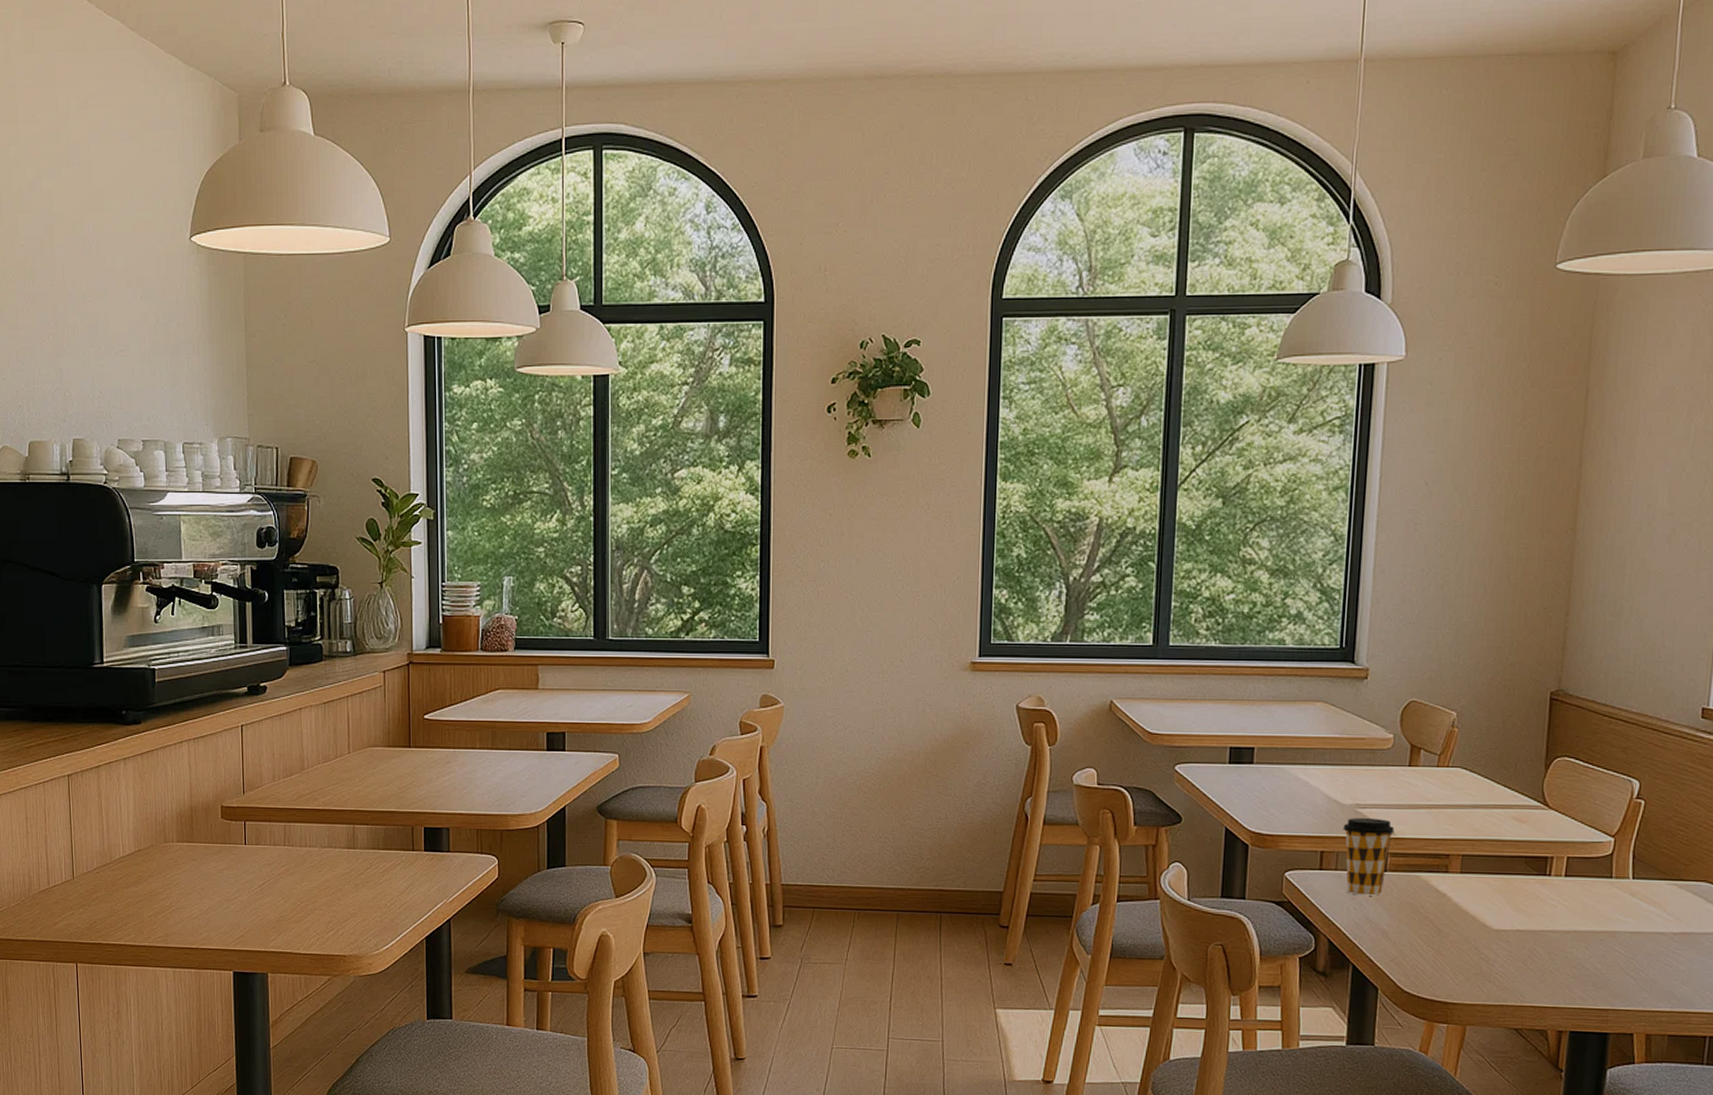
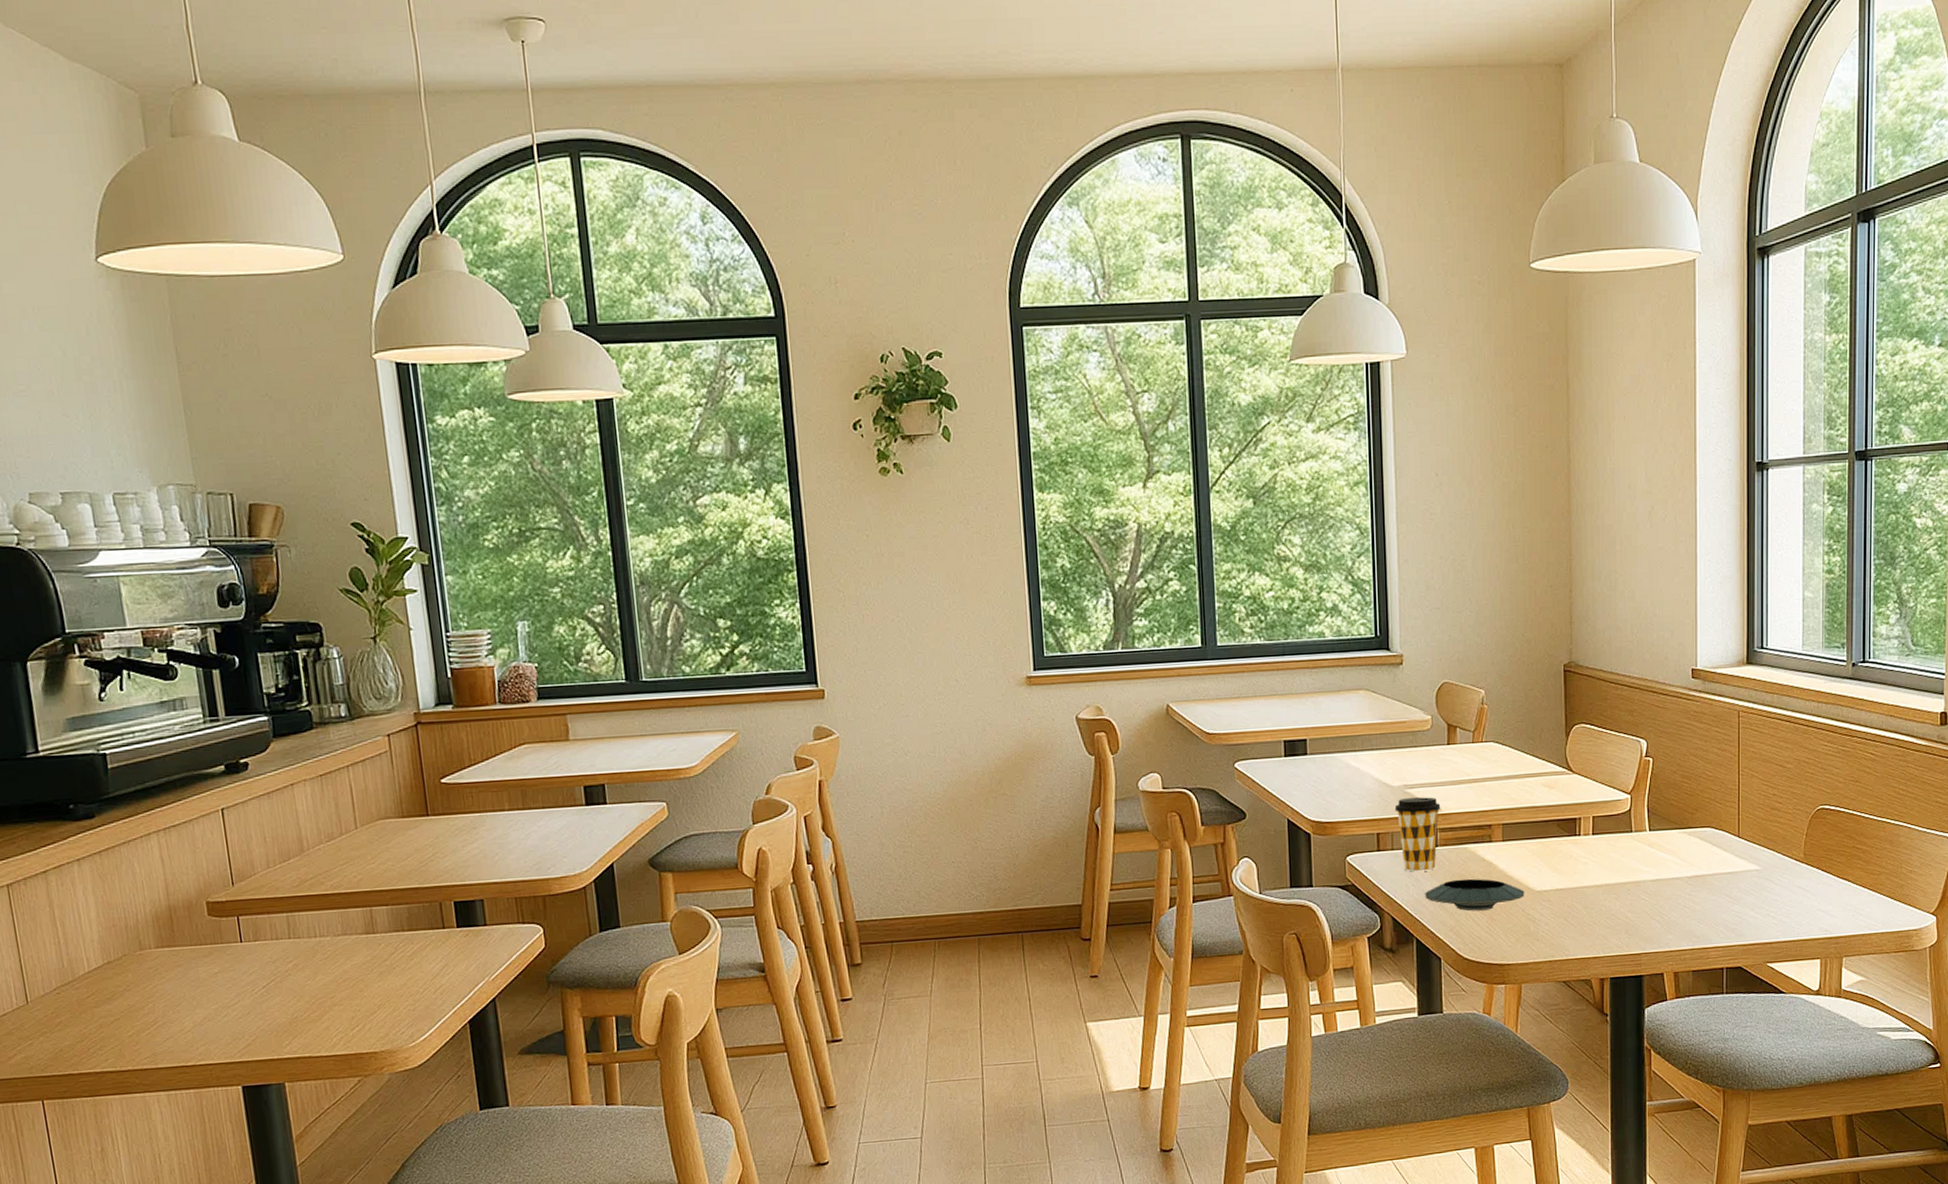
saucer: none [1367,908,1480,944] -> present [1425,878,1525,912]

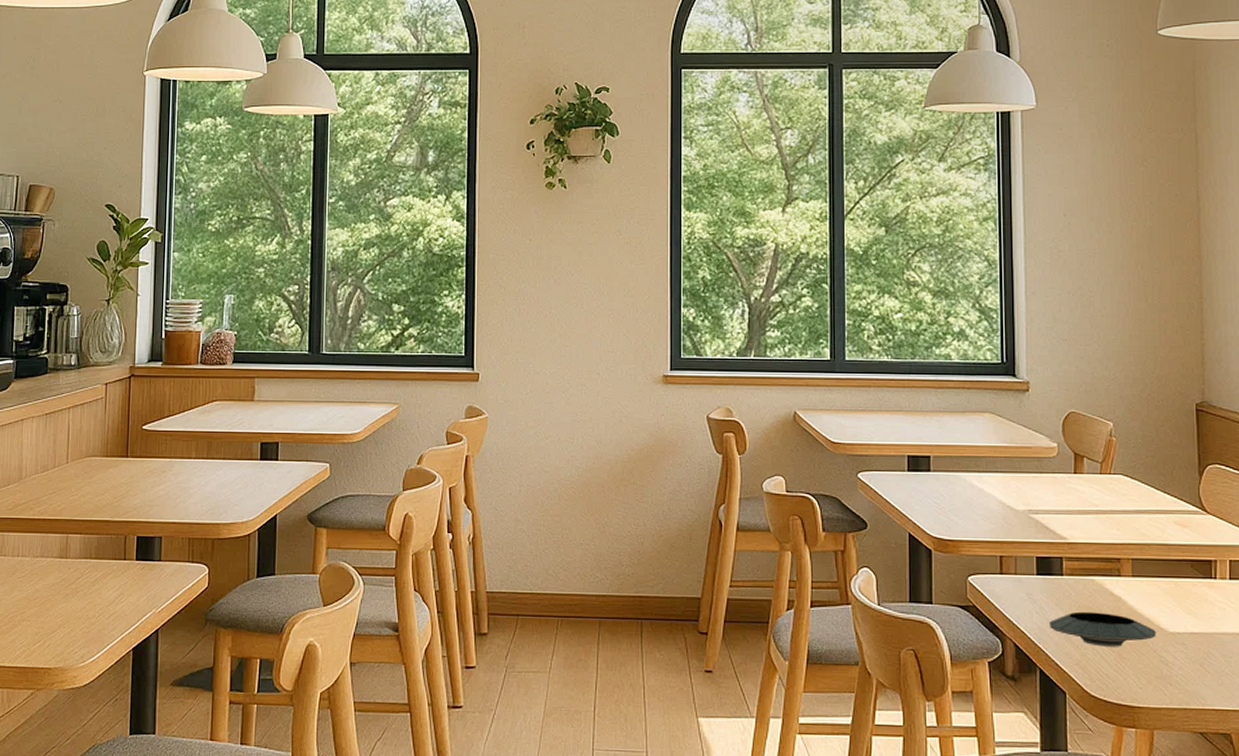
coffee cup: present [1394,797,1441,872] -> none [1018,523,1067,600]

